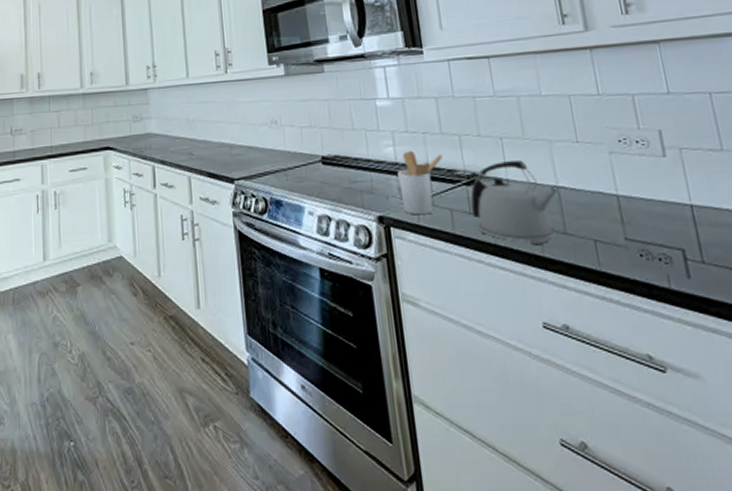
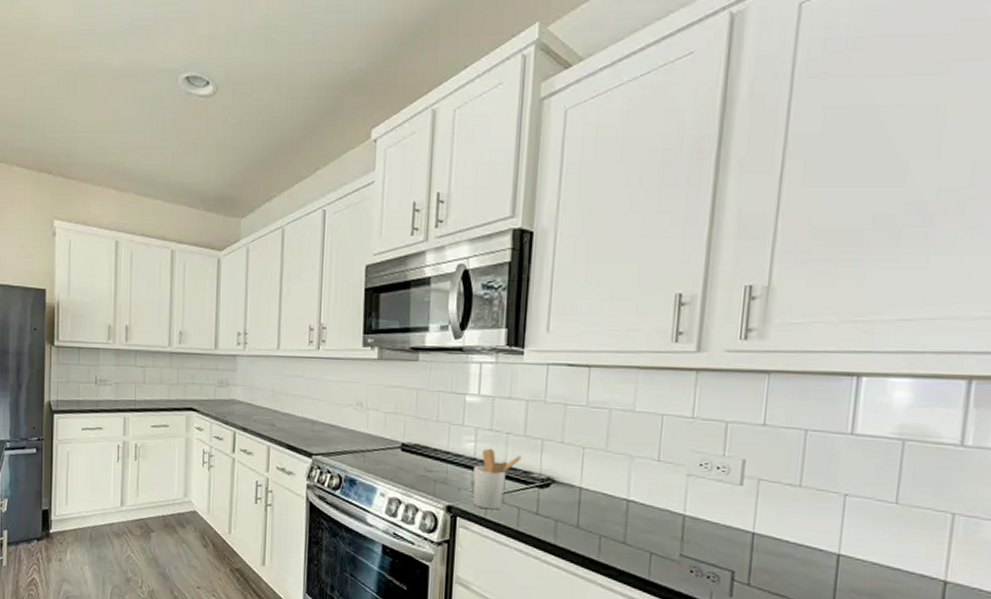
kettle: present [471,161,559,244] -> none [539,470,628,550]

